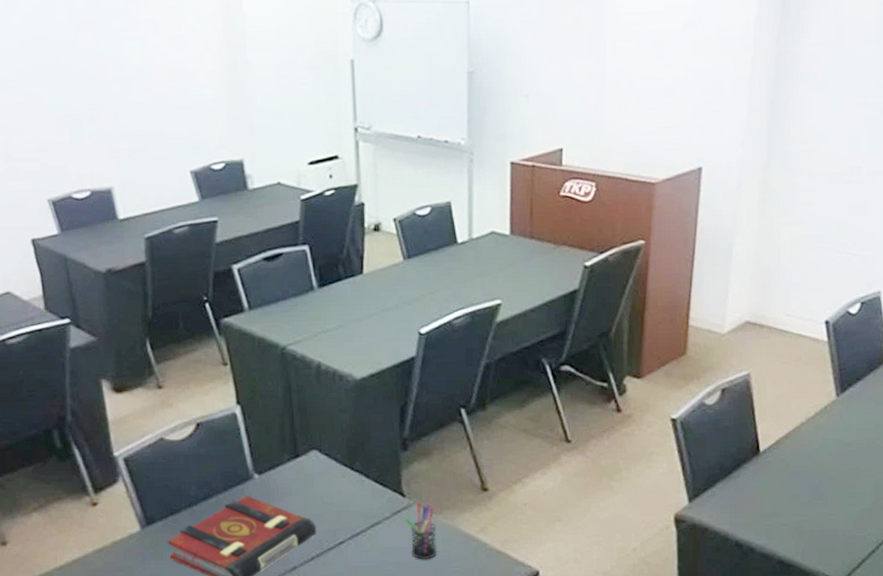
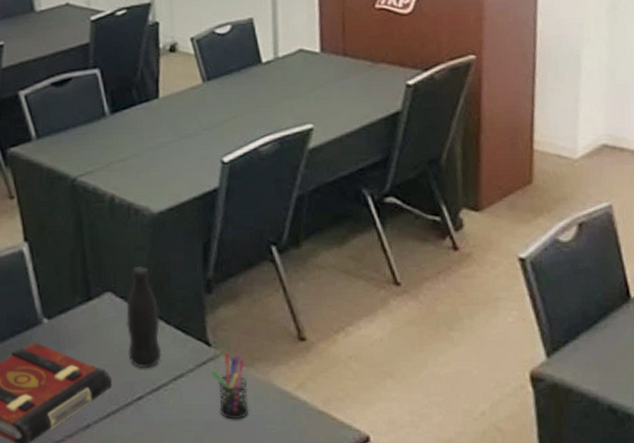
bottle: none [329,427,361,517] -> present [126,267,161,369]

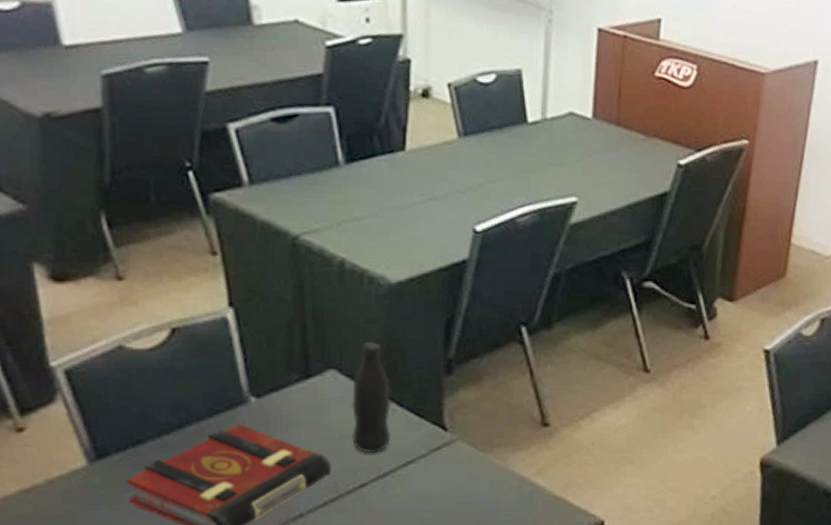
pen holder: present [211,353,249,420] -> none [445,438,484,507]

